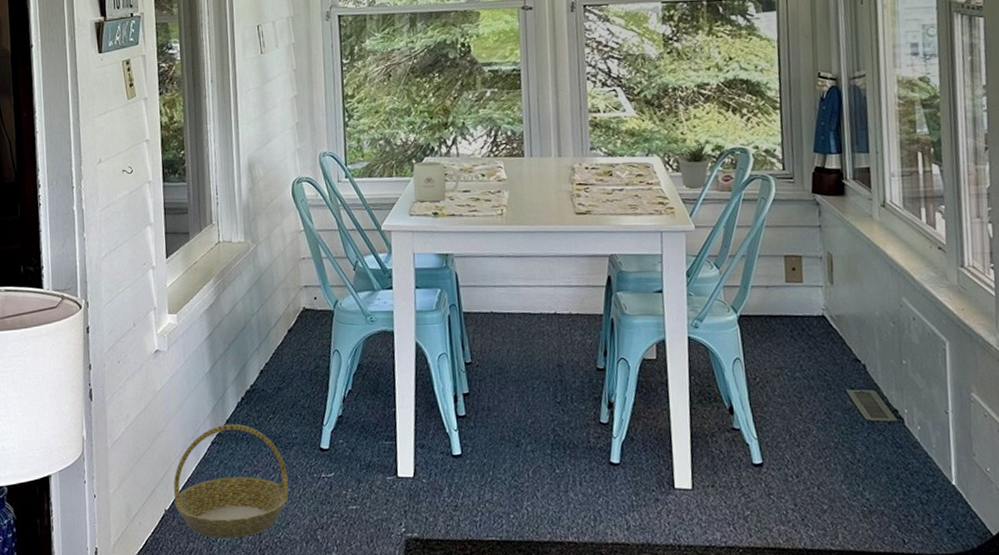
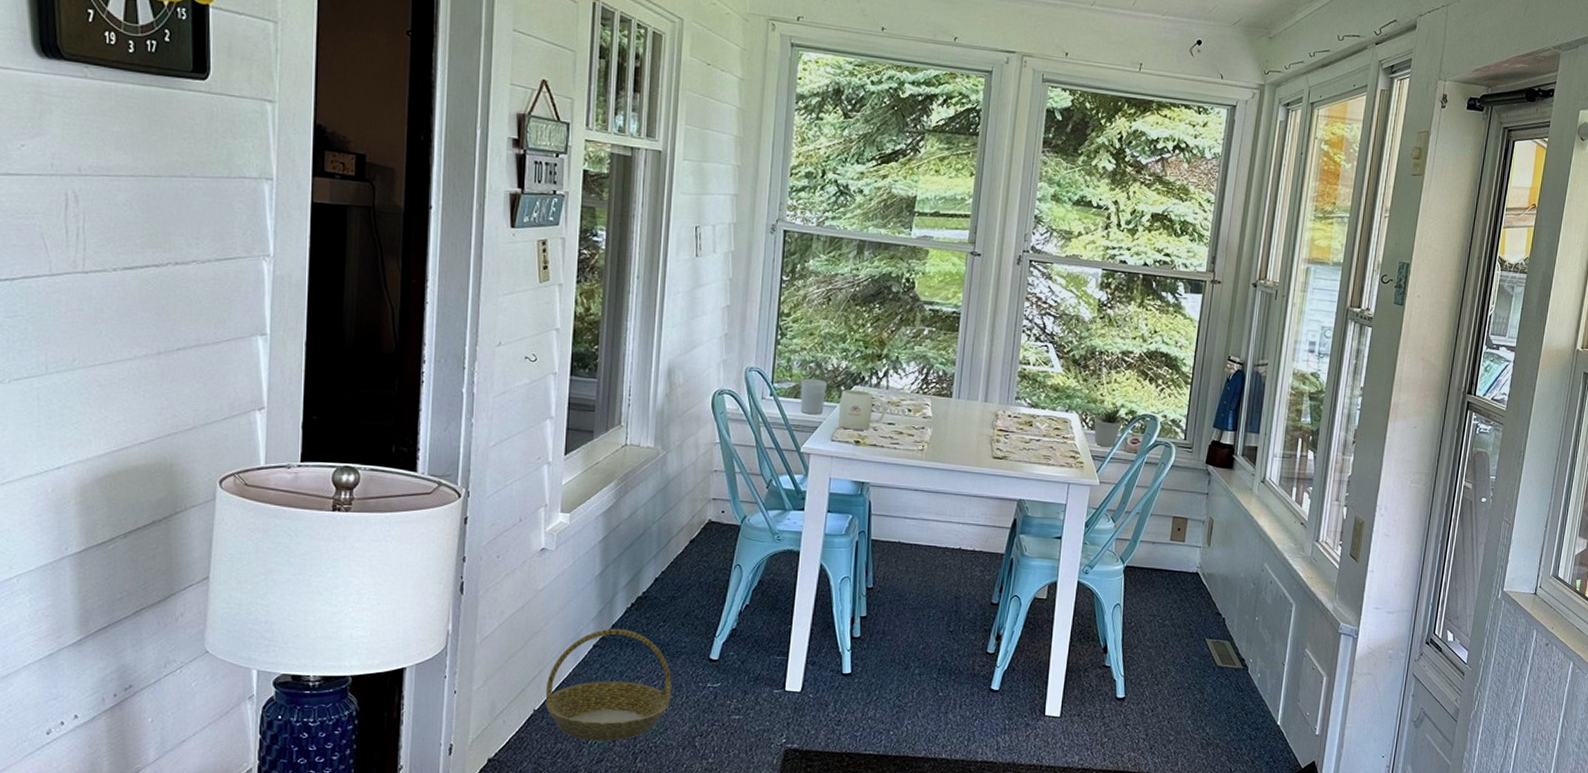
candle holder: none [373,155,399,192] -> present [800,378,828,415]

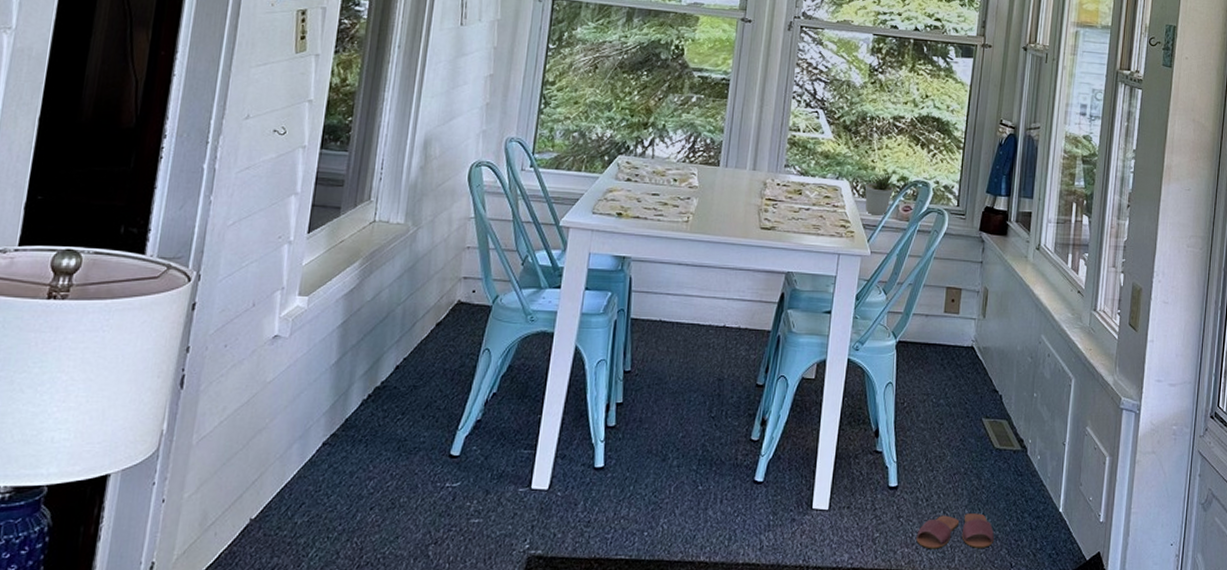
basket: present [545,628,671,741] -> none [263,423,407,553]
candle holder: present [800,378,828,415] -> none [561,148,591,187]
mug: present [838,389,886,430] -> none [600,159,650,202]
slippers: none [1142,724,1215,754] -> present [916,513,994,549]

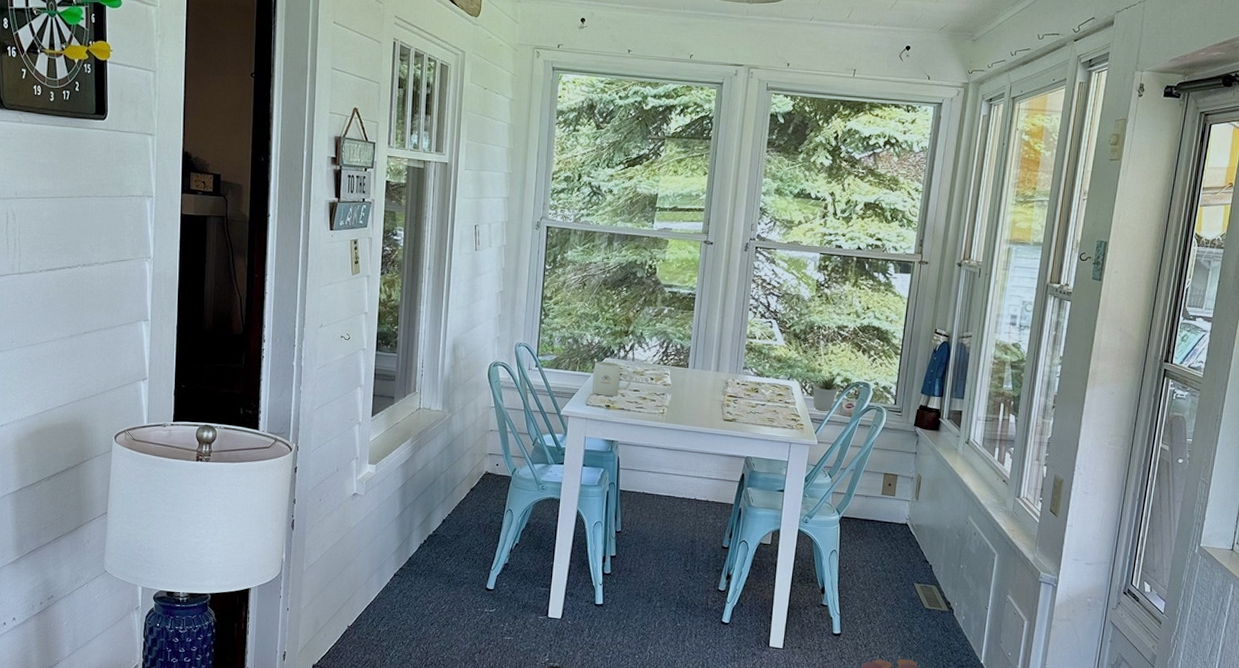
mug: none [600,159,650,202] -> present [591,361,632,396]

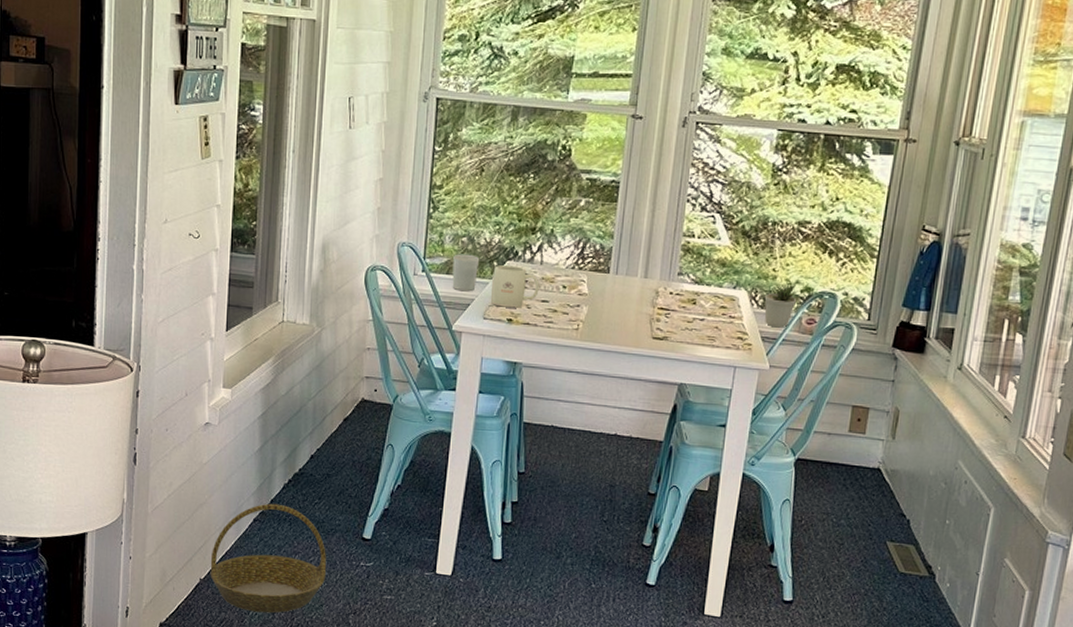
basket: none [356,560,456,654] -> present [210,503,326,614]
candle holder: none [560,352,583,383] -> present [452,253,480,292]

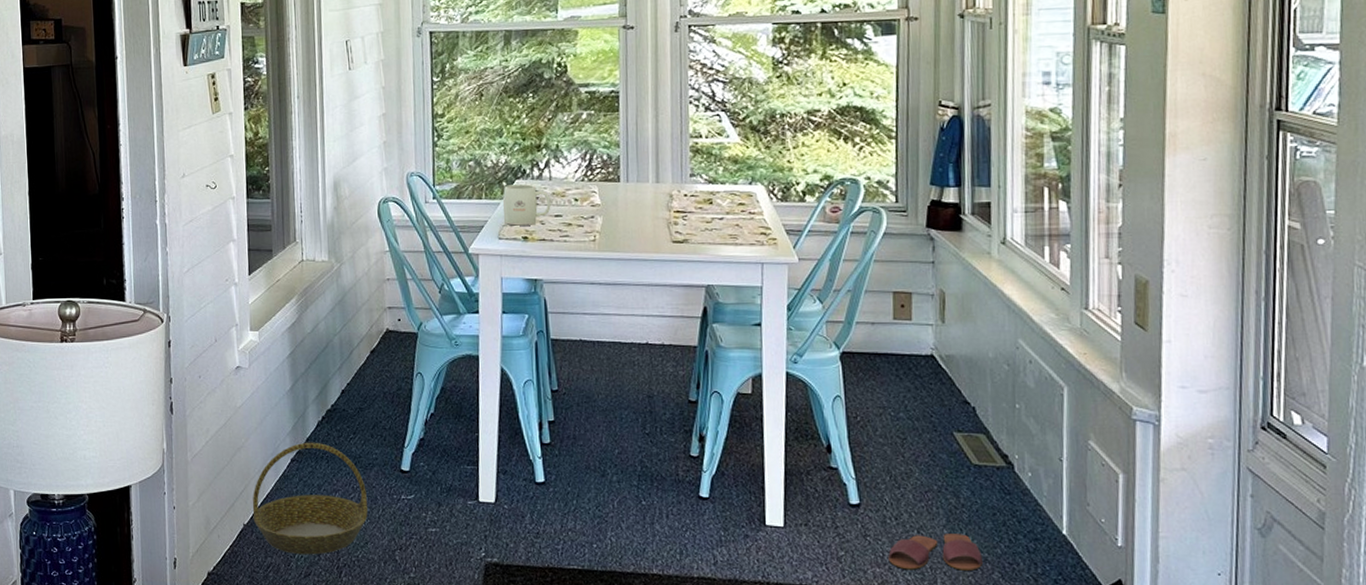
candle holder: present [452,253,480,292] -> none [462,177,489,214]
potted plant: present [764,280,798,328] -> none [782,170,818,220]

